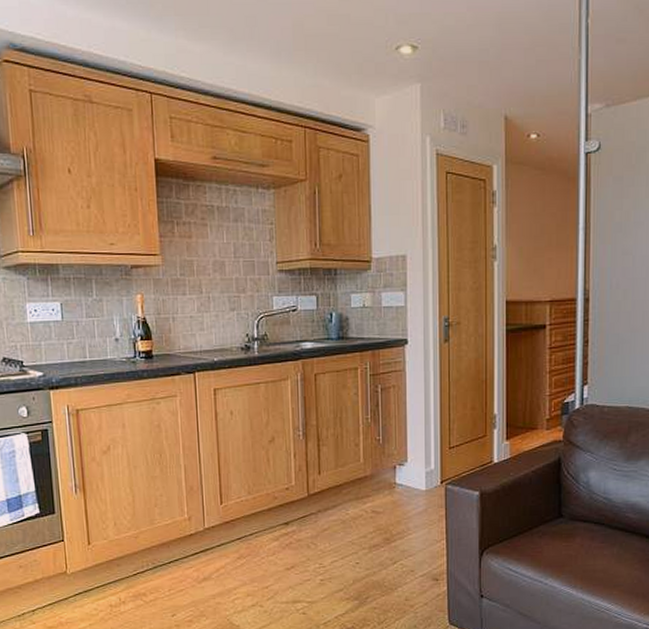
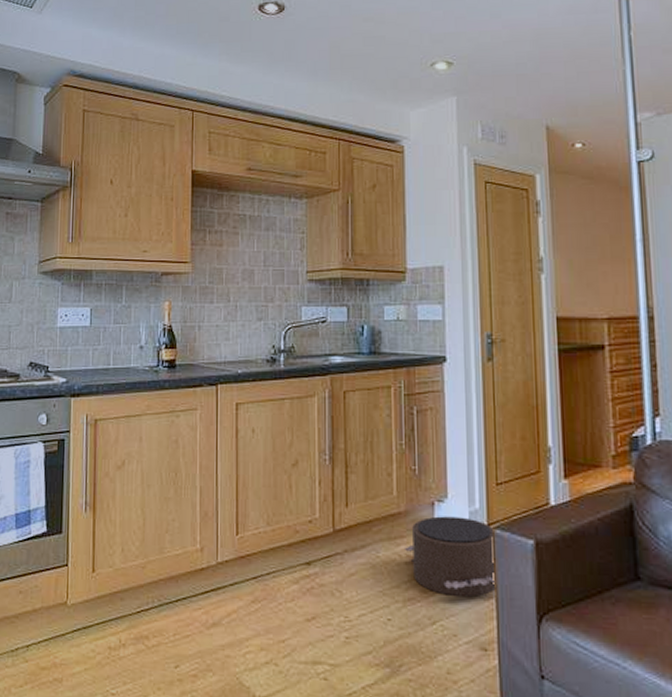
pouf: none [369,477,448,540] -> present [404,516,498,597]

